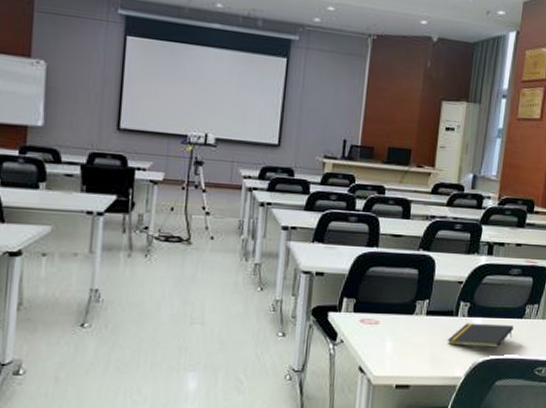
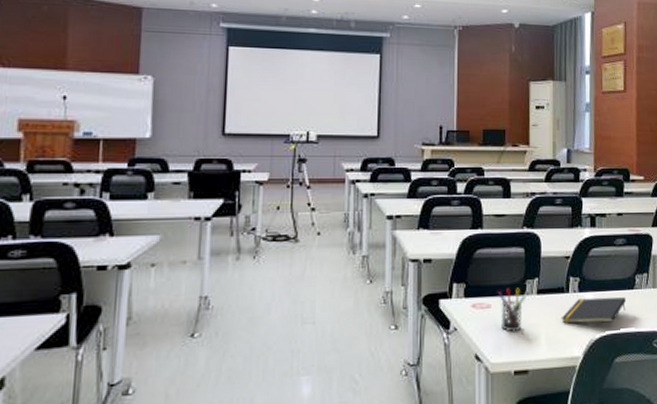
pen holder: none [387,307,415,348] -> present [498,288,527,331]

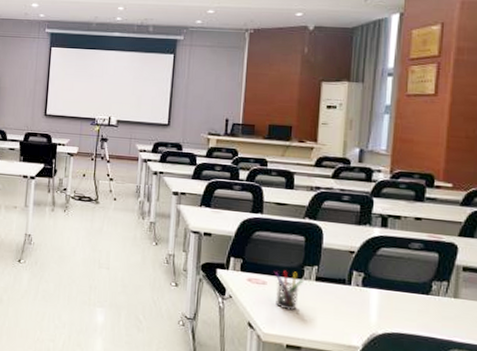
notepad: present [561,297,626,324] -> none [340,293,418,322]

